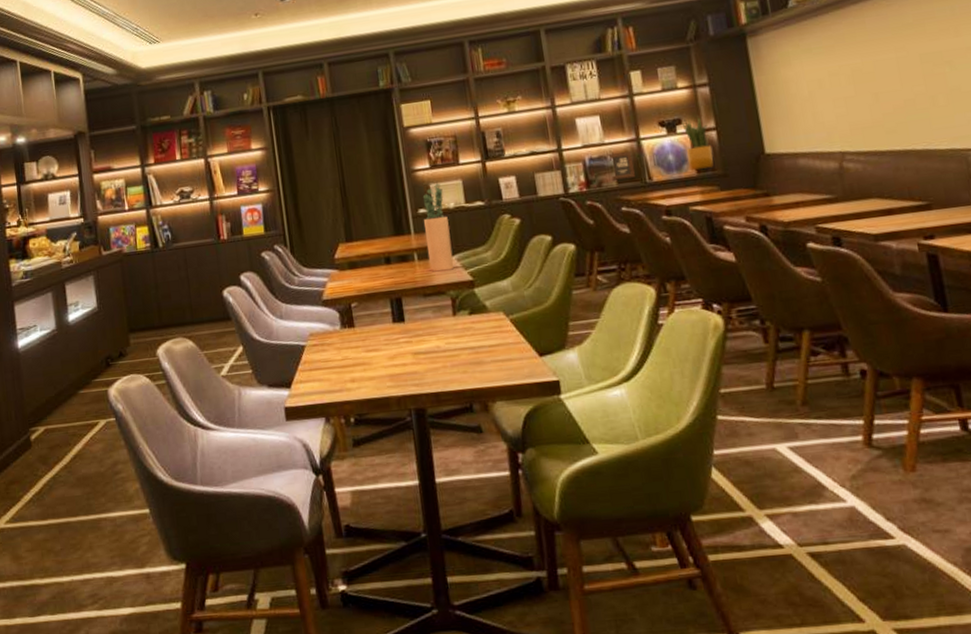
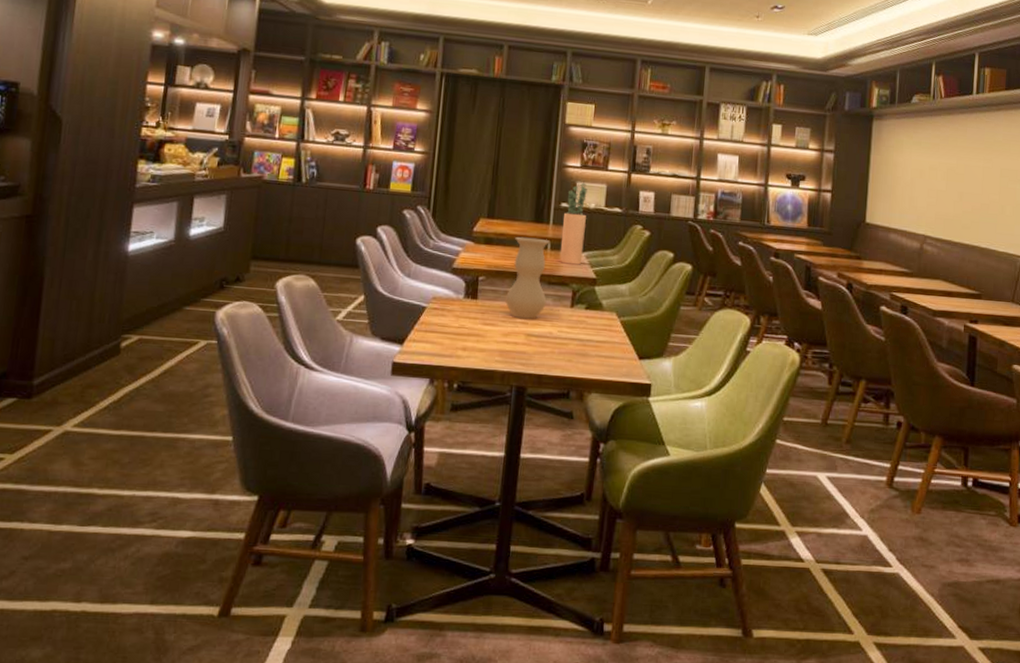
vase: none [379,251,427,339] -> present [505,236,550,320]
picture frame: present [607,152,635,181] -> none [736,192,758,218]
planter: present [681,116,714,170] -> none [802,177,827,224]

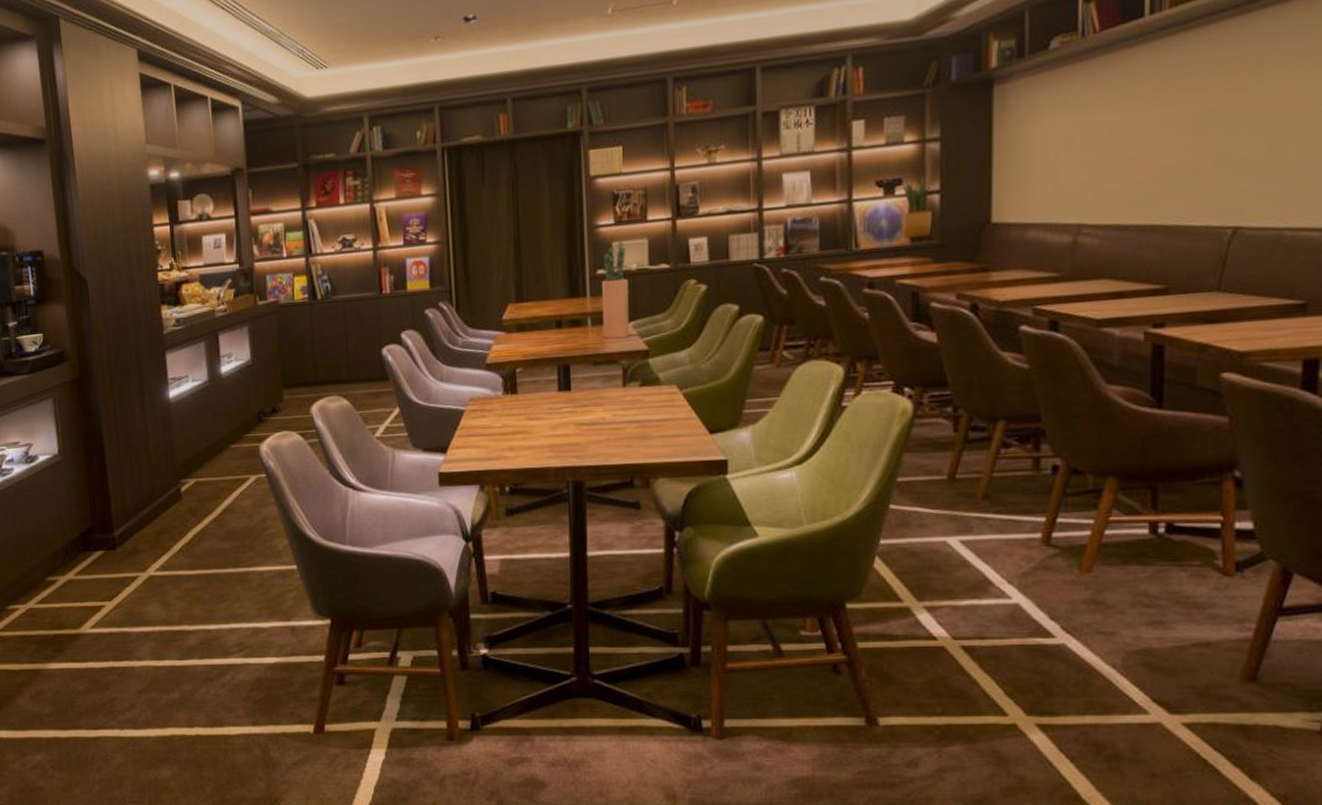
vase: present [505,236,550,320] -> none [548,315,595,409]
planter: none [802,177,827,224] -> present [902,176,934,238]

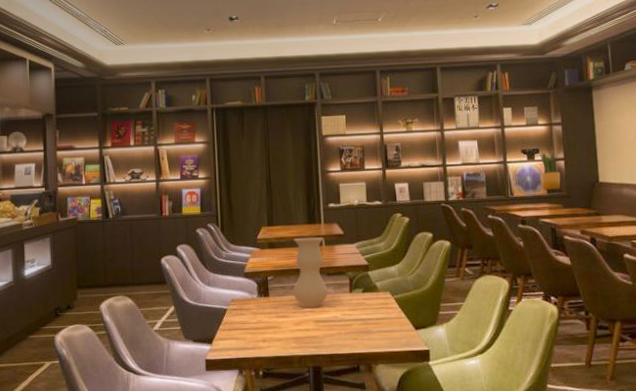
vase: none [548,315,595,409] -> present [293,237,329,309]
vase: present [601,238,630,339] -> none [332,181,354,256]

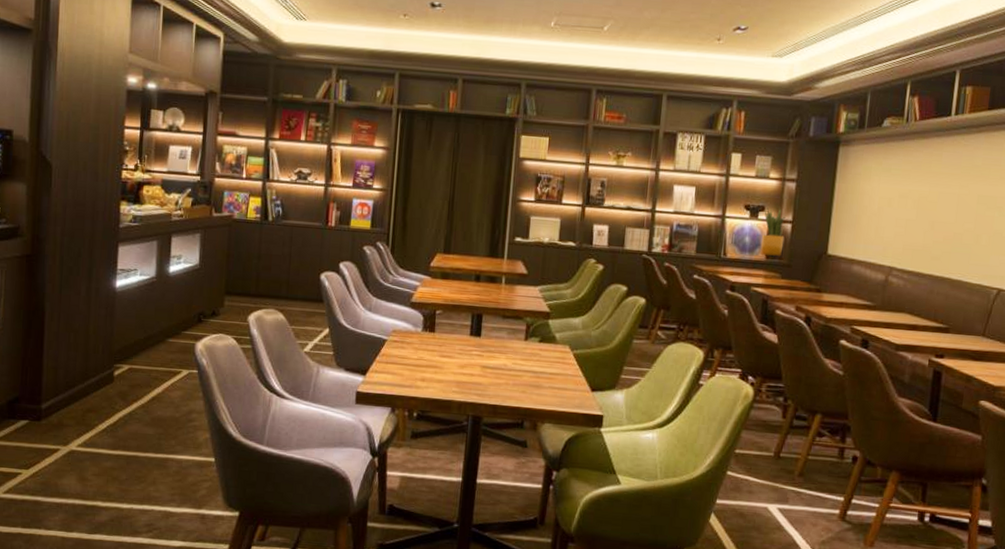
vase: present [293,237,329,309] -> none [462,271,504,353]

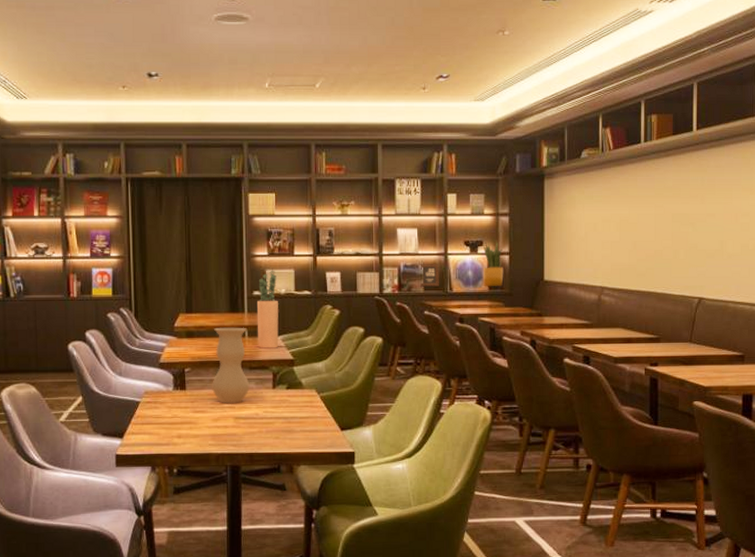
vase: none [462,271,504,353] -> present [212,327,250,404]
vase: none [513,214,541,299] -> present [257,267,279,349]
picture frame: none [692,225,715,251] -> present [419,264,439,287]

